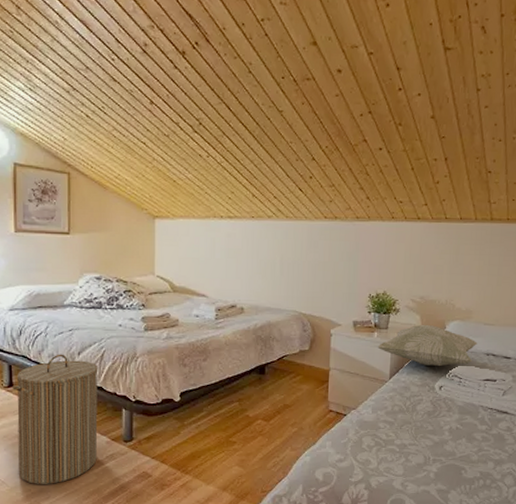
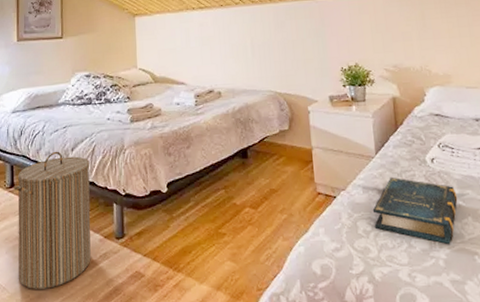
decorative pillow: present [377,324,478,367] -> none [358,93,464,137]
book: none [377,401,457,460] -> present [372,177,458,244]

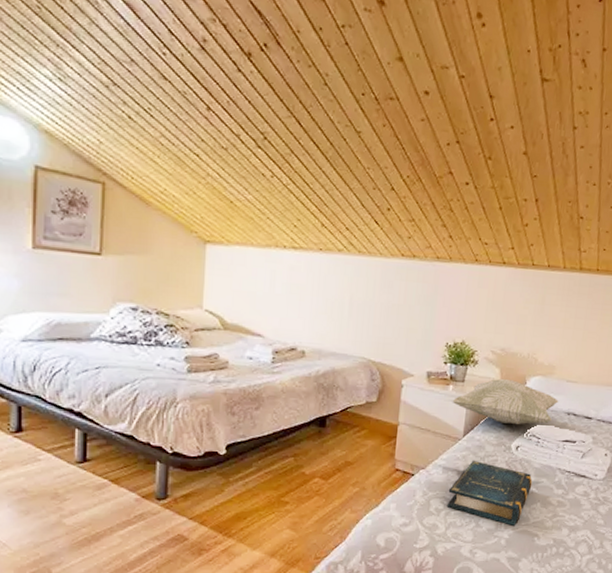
laundry hamper: present [14,151,91,289] -> none [21,395,129,548]
decorative pillow: none [358,93,464,137] -> present [452,378,559,425]

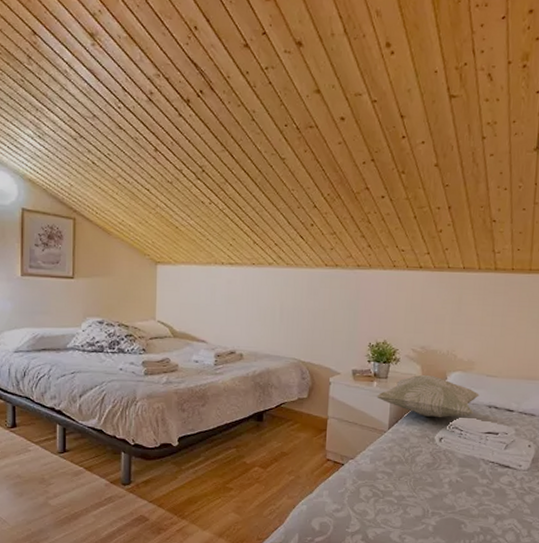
book: present [446,461,533,526] -> none [375,452,457,513]

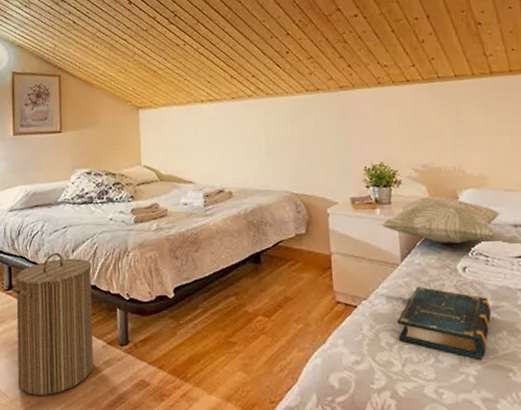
laundry hamper: none [15,396,99,525] -> present [12,252,94,395]
book: none [375,452,457,513] -> present [396,287,492,359]

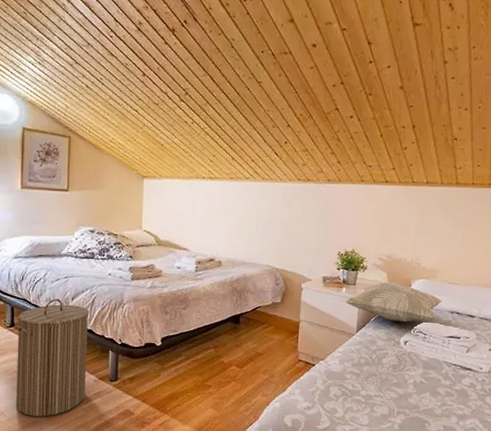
book: present [396,287,492,359] -> none [344,354,421,412]

